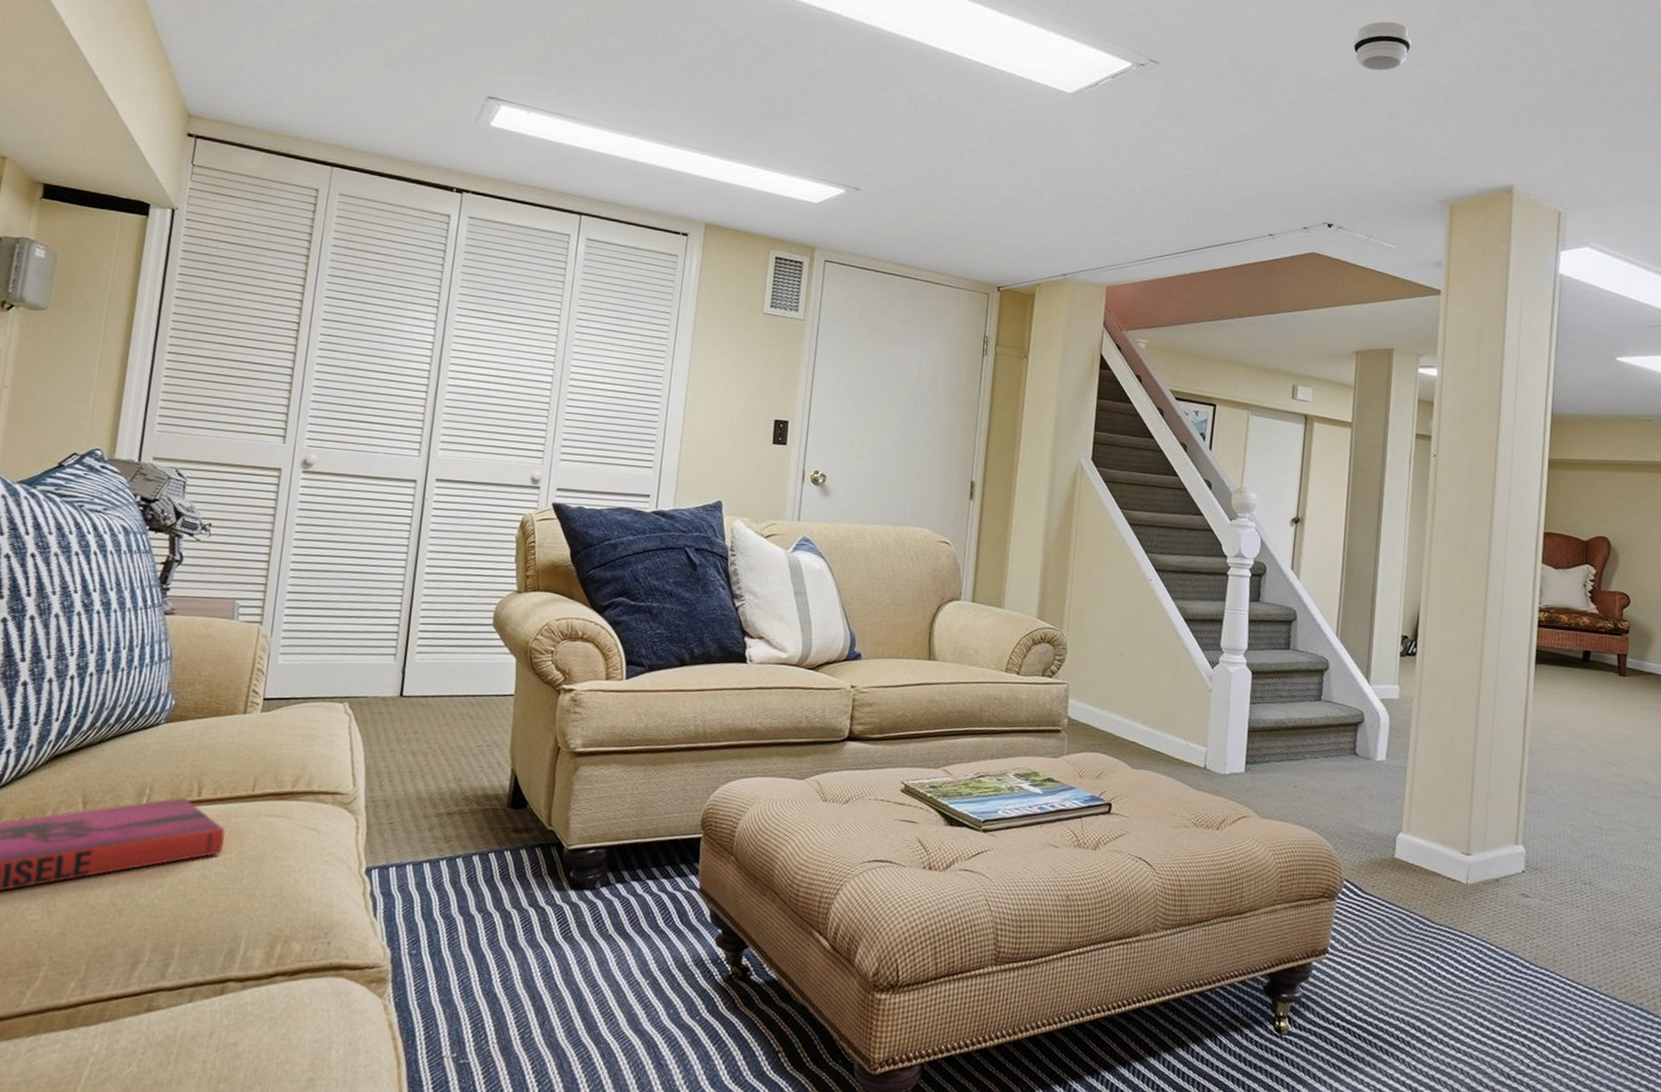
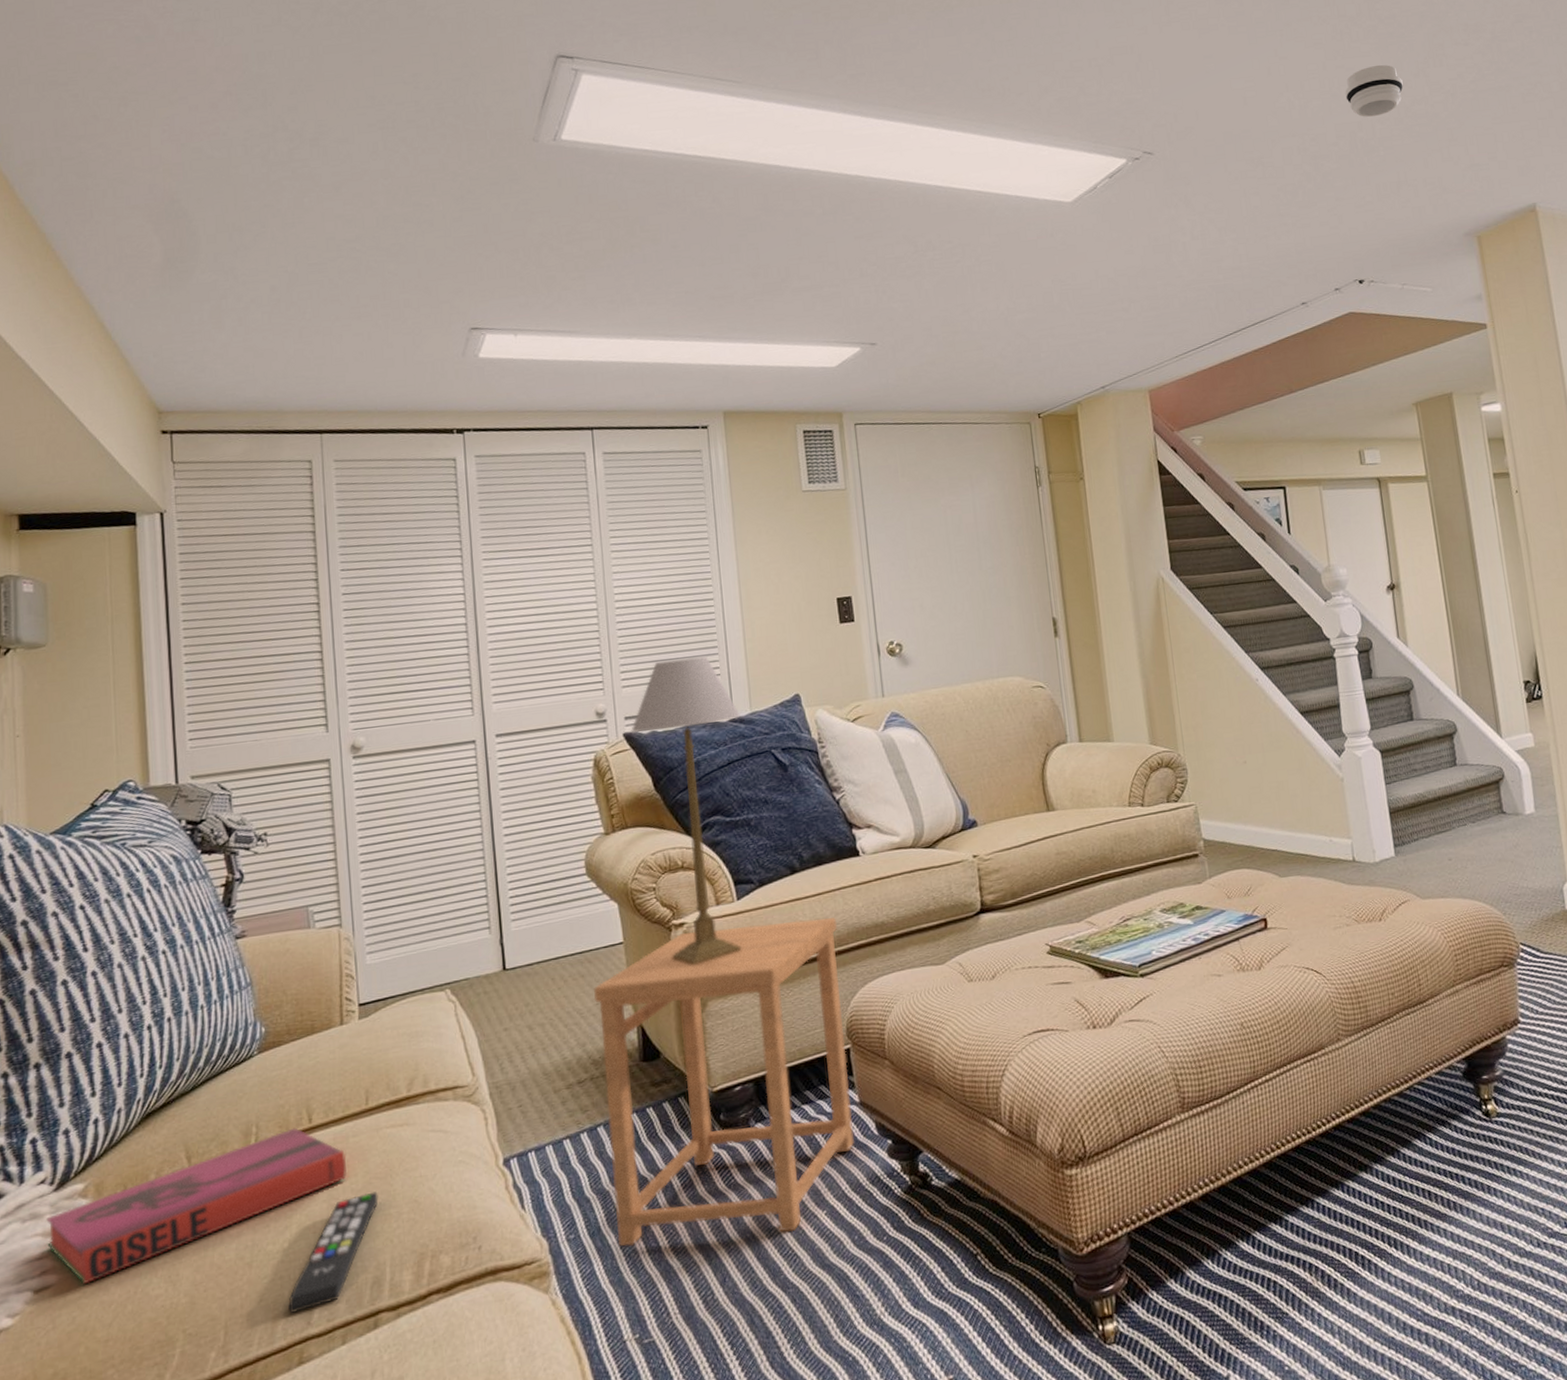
remote control: none [147,871,248,965] -> present [288,1191,379,1314]
side table: none [454,699,714,993] -> present [593,918,854,1247]
table lamp: none [556,443,664,731] -> present [631,656,742,966]

